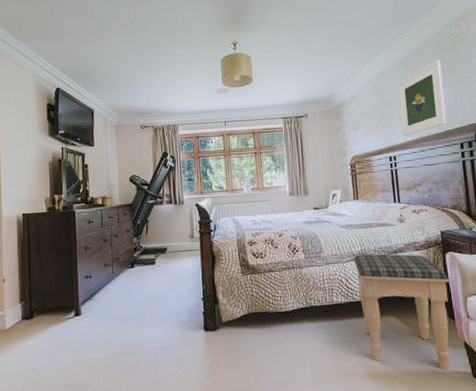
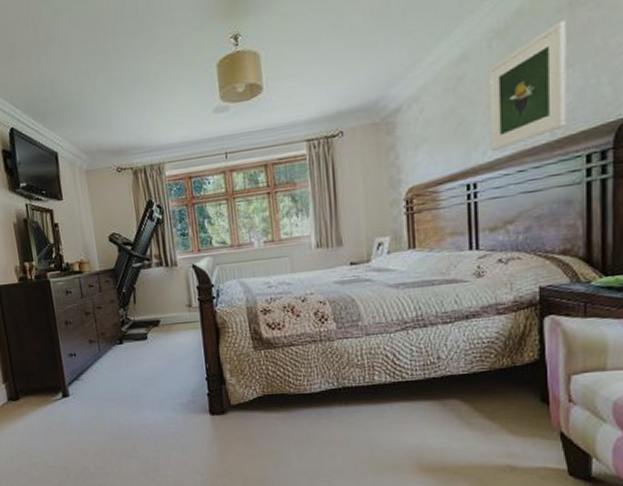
footstool: present [354,253,450,370] -> none [405,320,547,466]

